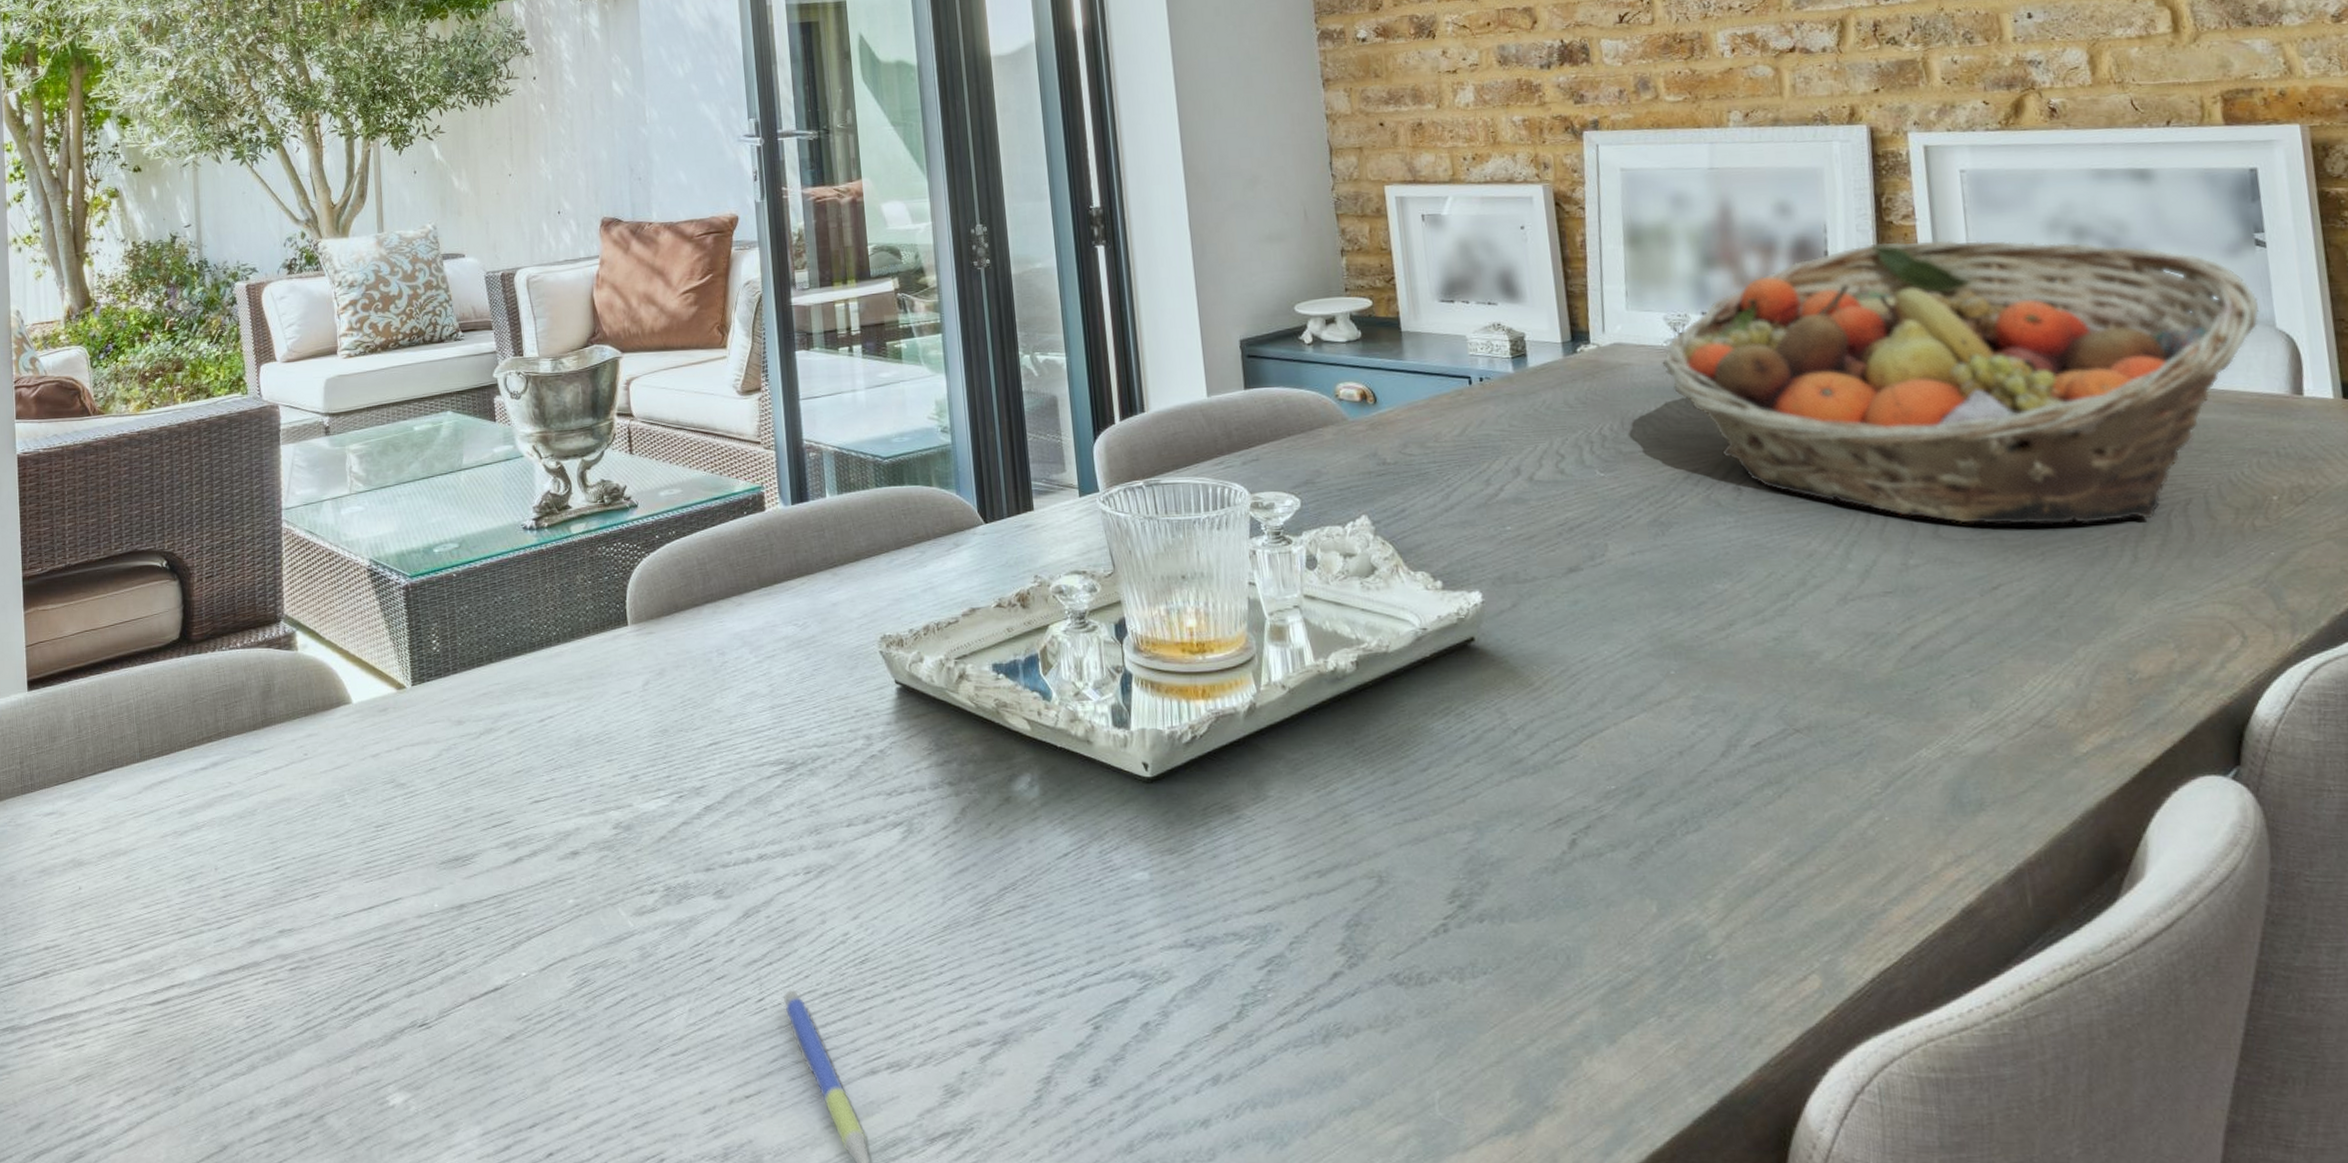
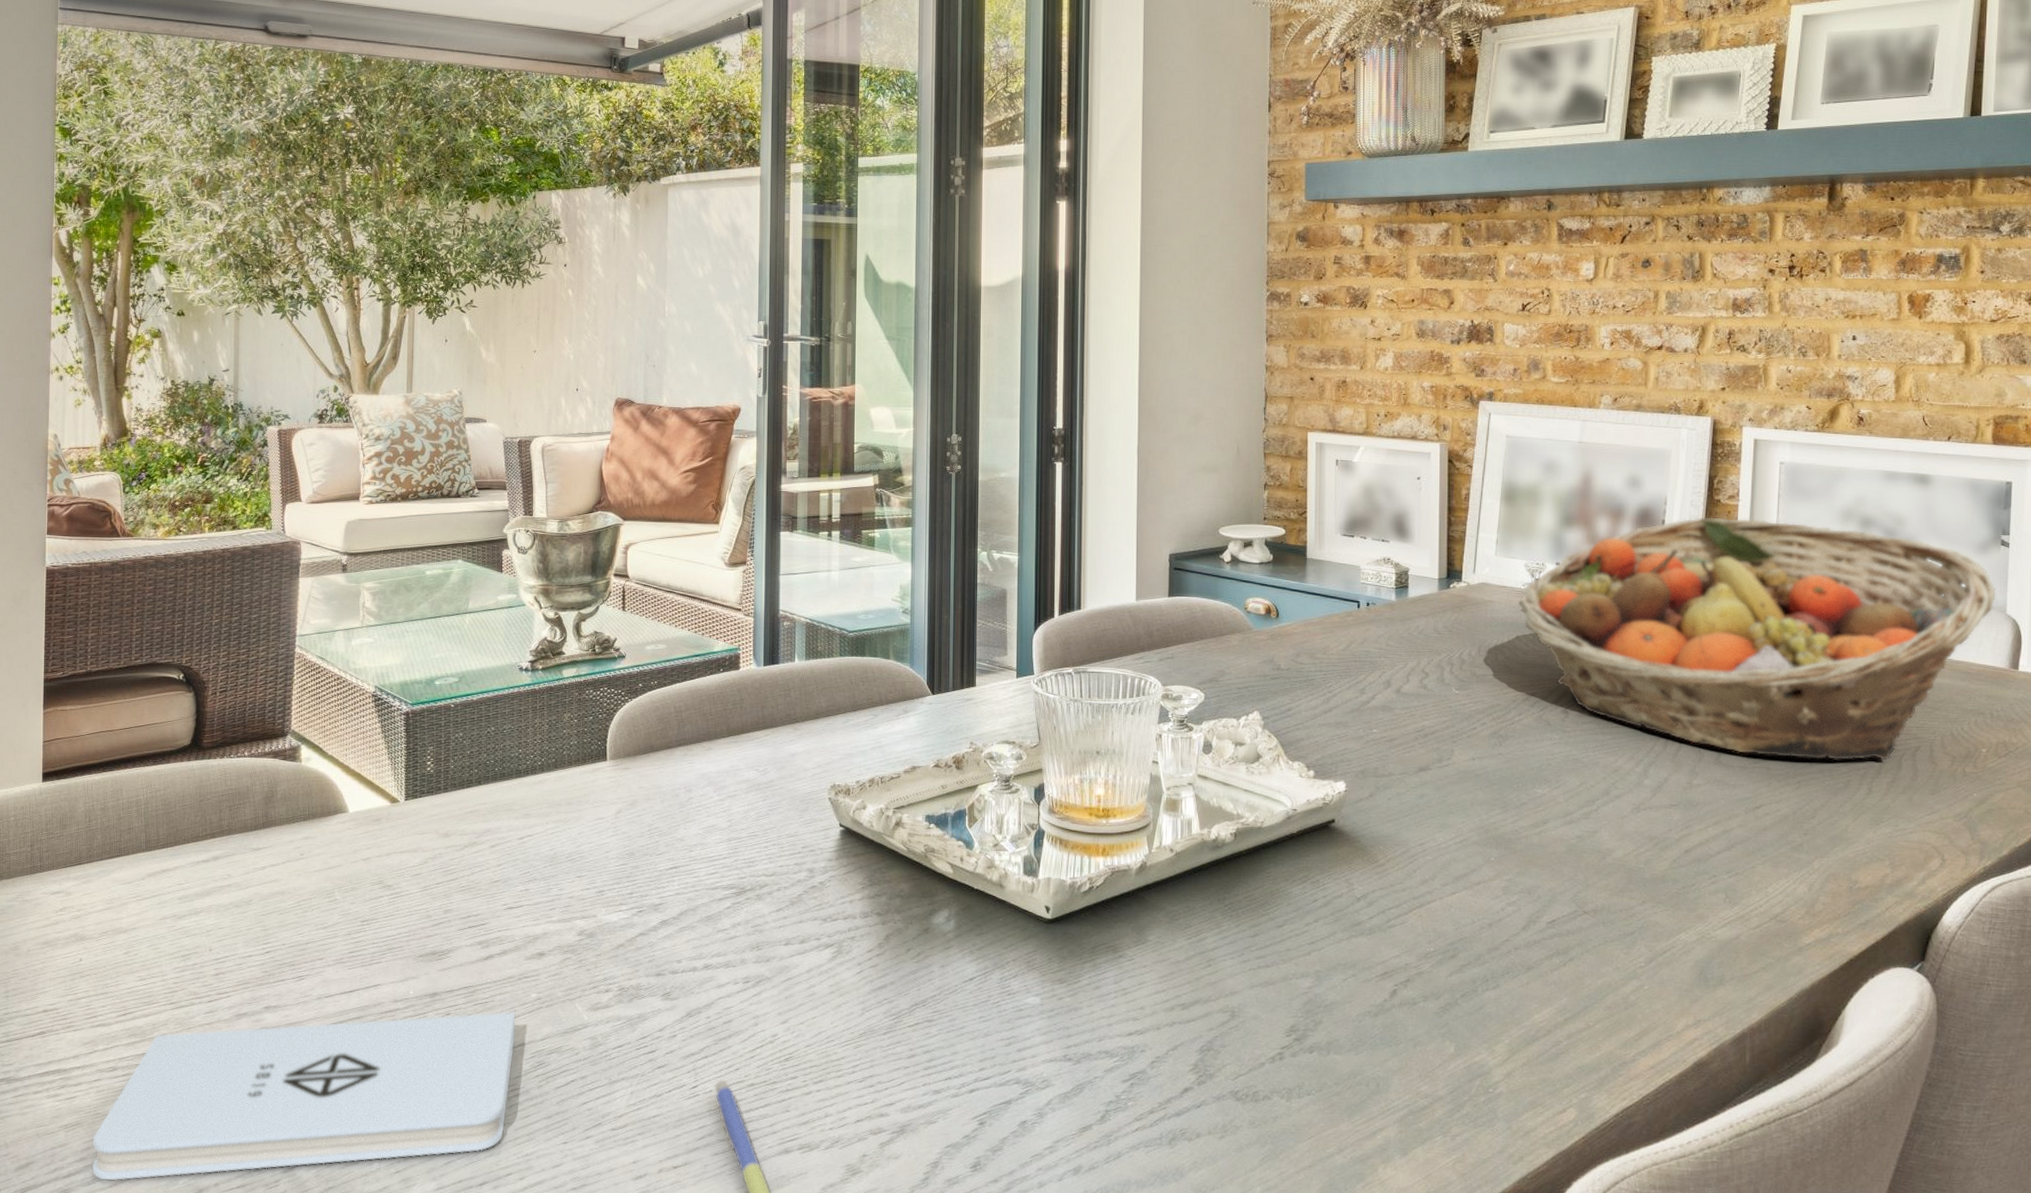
notepad: none [105,922,556,1140] -> present [92,1012,516,1181]

